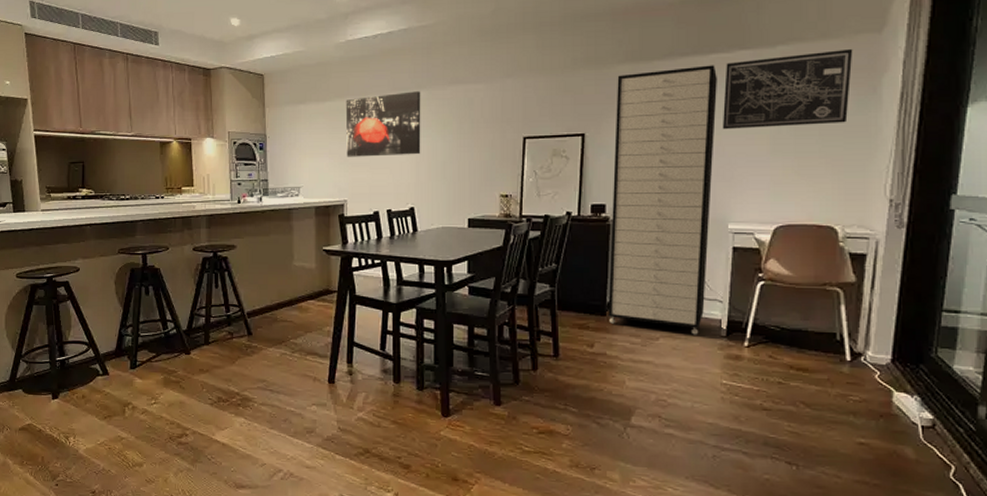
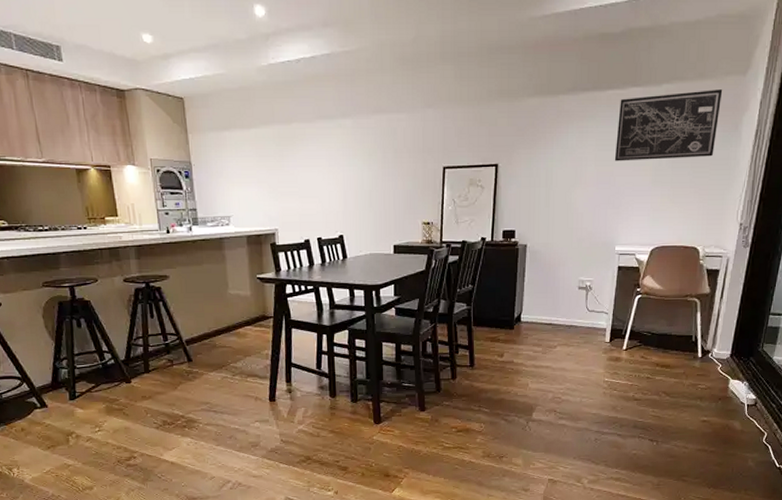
wall art: present [345,91,421,157] -> none [271,120,348,186]
storage cabinet: present [608,65,717,335] -> none [515,101,612,342]

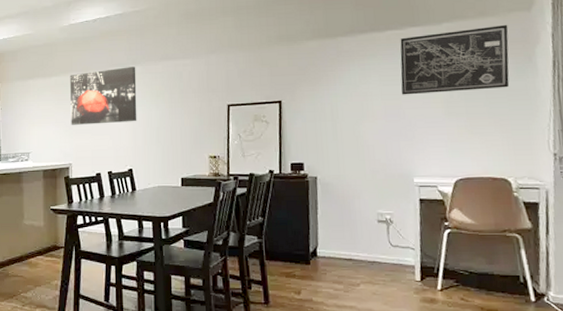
wall art: none [271,120,348,186] -> present [69,67,137,125]

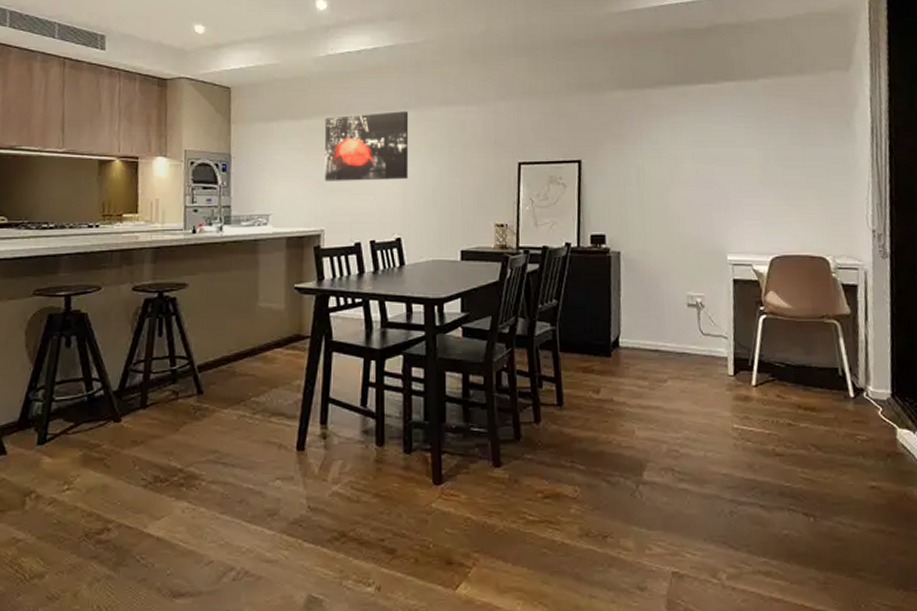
wall art: present [400,25,510,95] -> none [713,85,828,159]

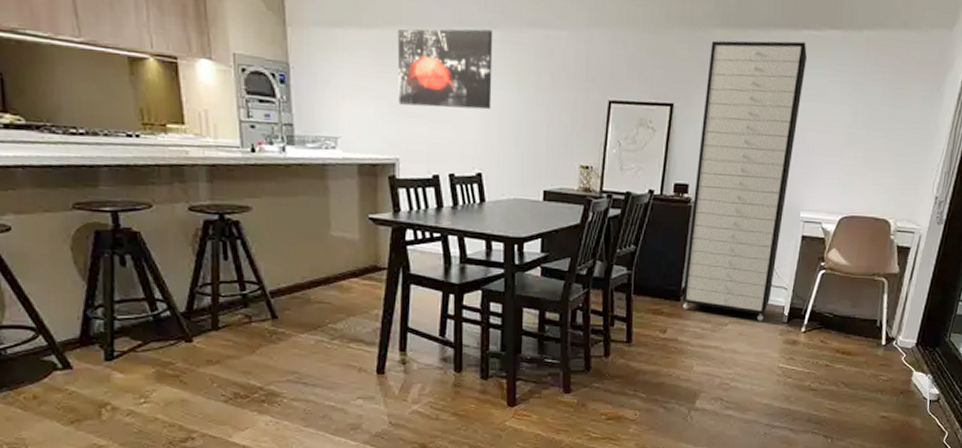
storage cabinet: none [611,95,711,375] -> present [682,40,807,321]

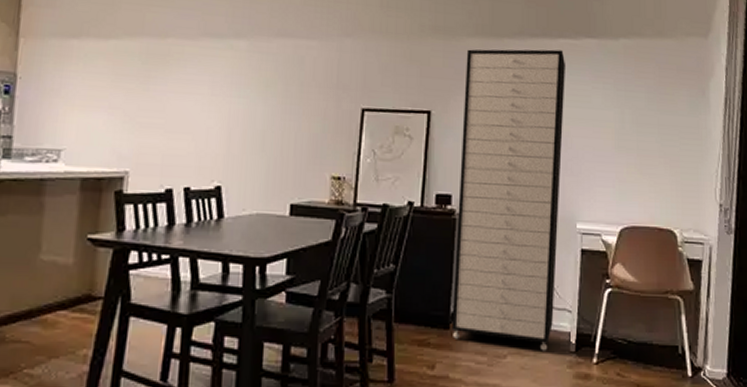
wall art: present [397,28,493,110] -> none [133,39,240,119]

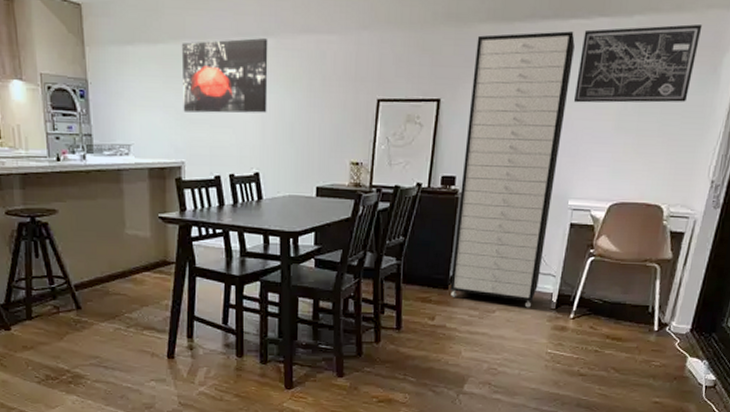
wall art: none [133,39,240,119] -> present [181,38,268,113]
wall art: none [570,49,685,124] -> present [573,24,703,103]

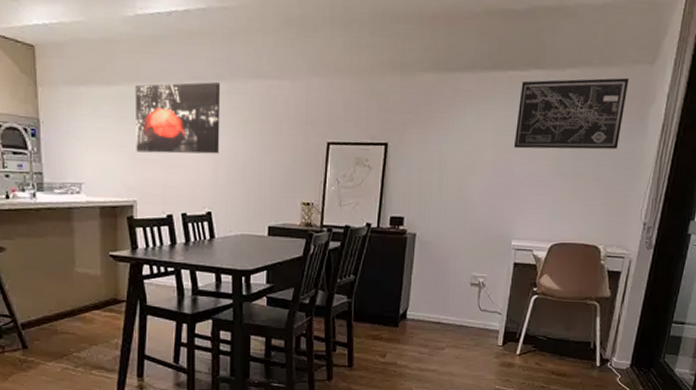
storage cabinet: present [450,31,575,308] -> none [400,81,513,345]

